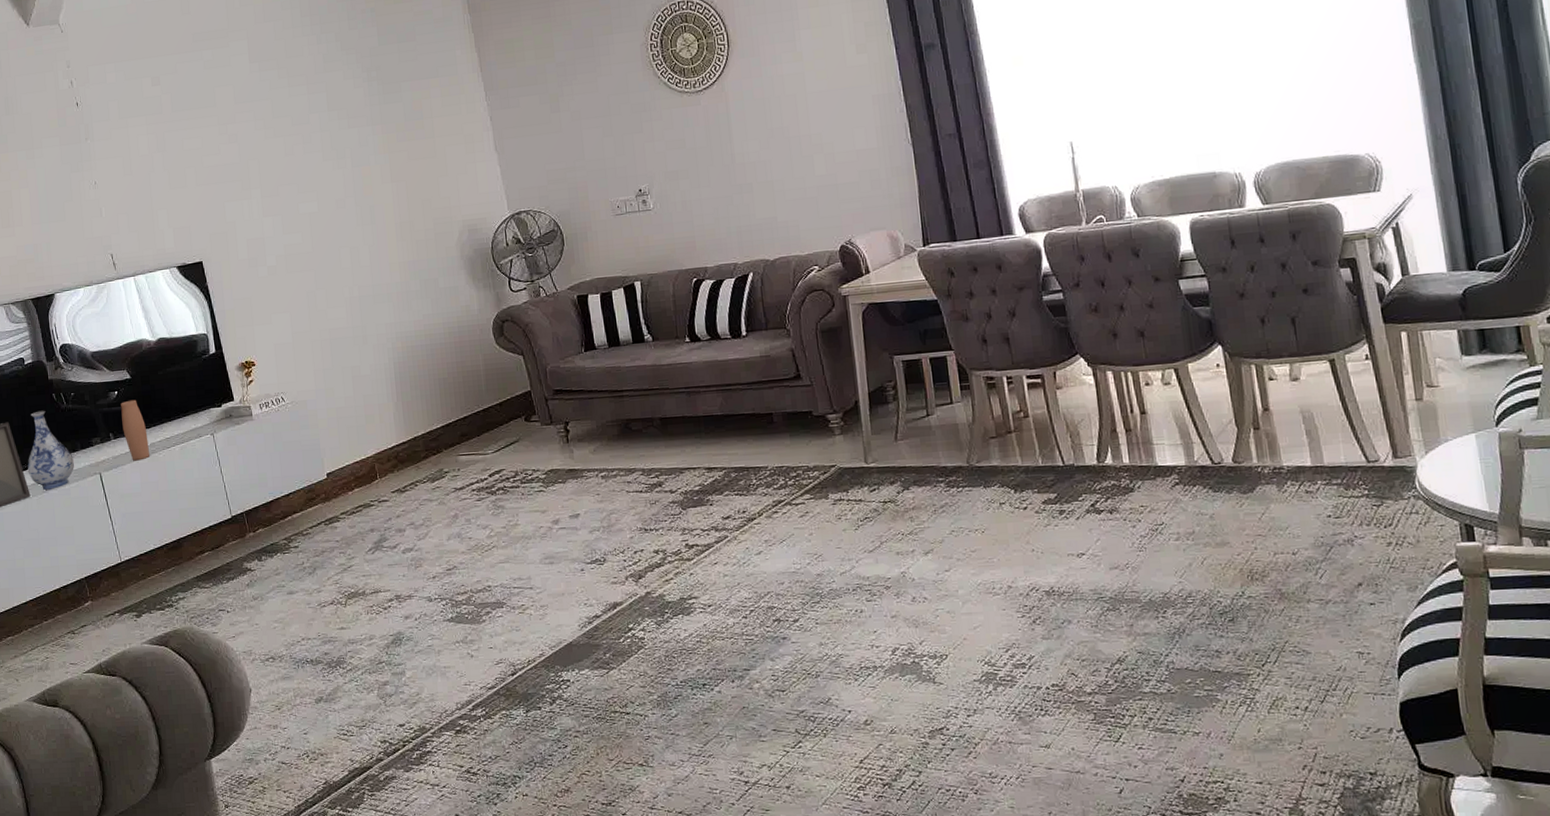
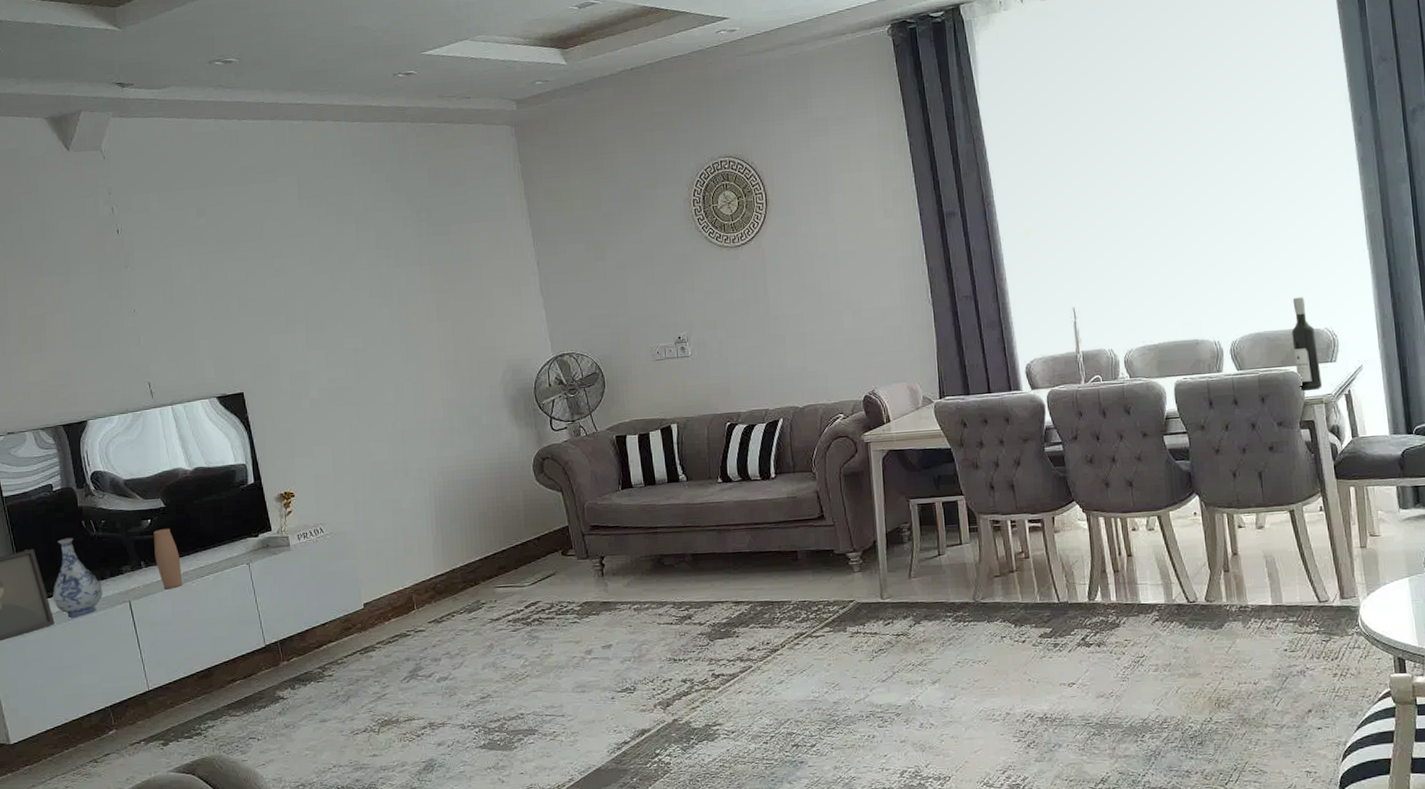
bottle: none [1325,120,1364,225] -> present [1291,297,1322,391]

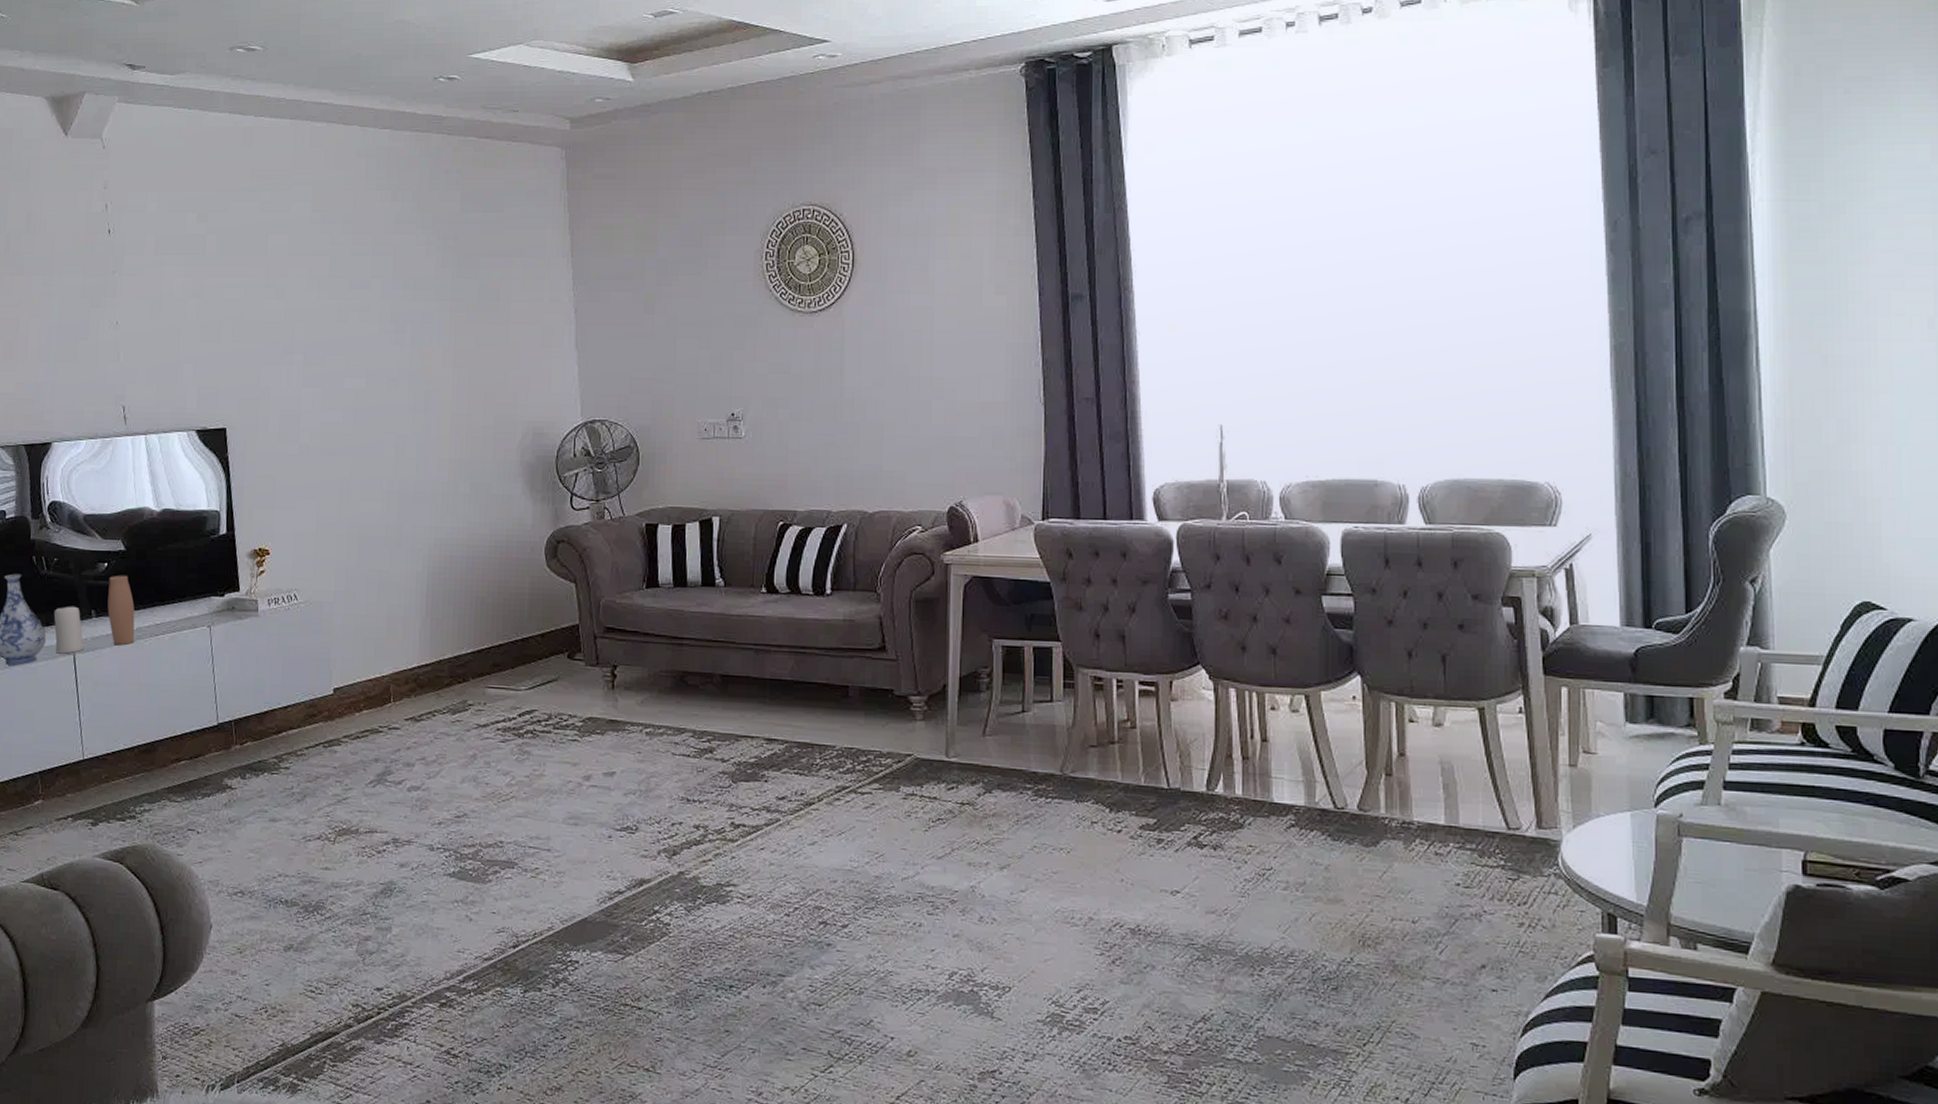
candle: none [106,560,138,603] -> present [53,606,84,654]
bottle: present [1291,297,1322,391] -> none [1501,440,1535,559]

